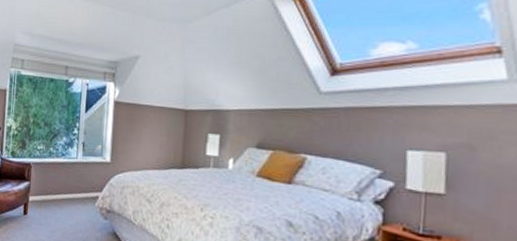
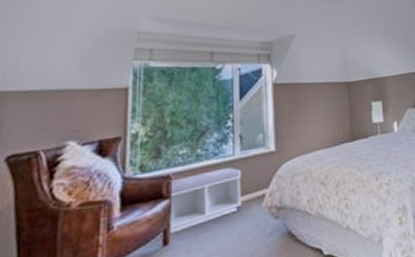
bench: none [28,167,82,208] -> present [169,167,243,234]

